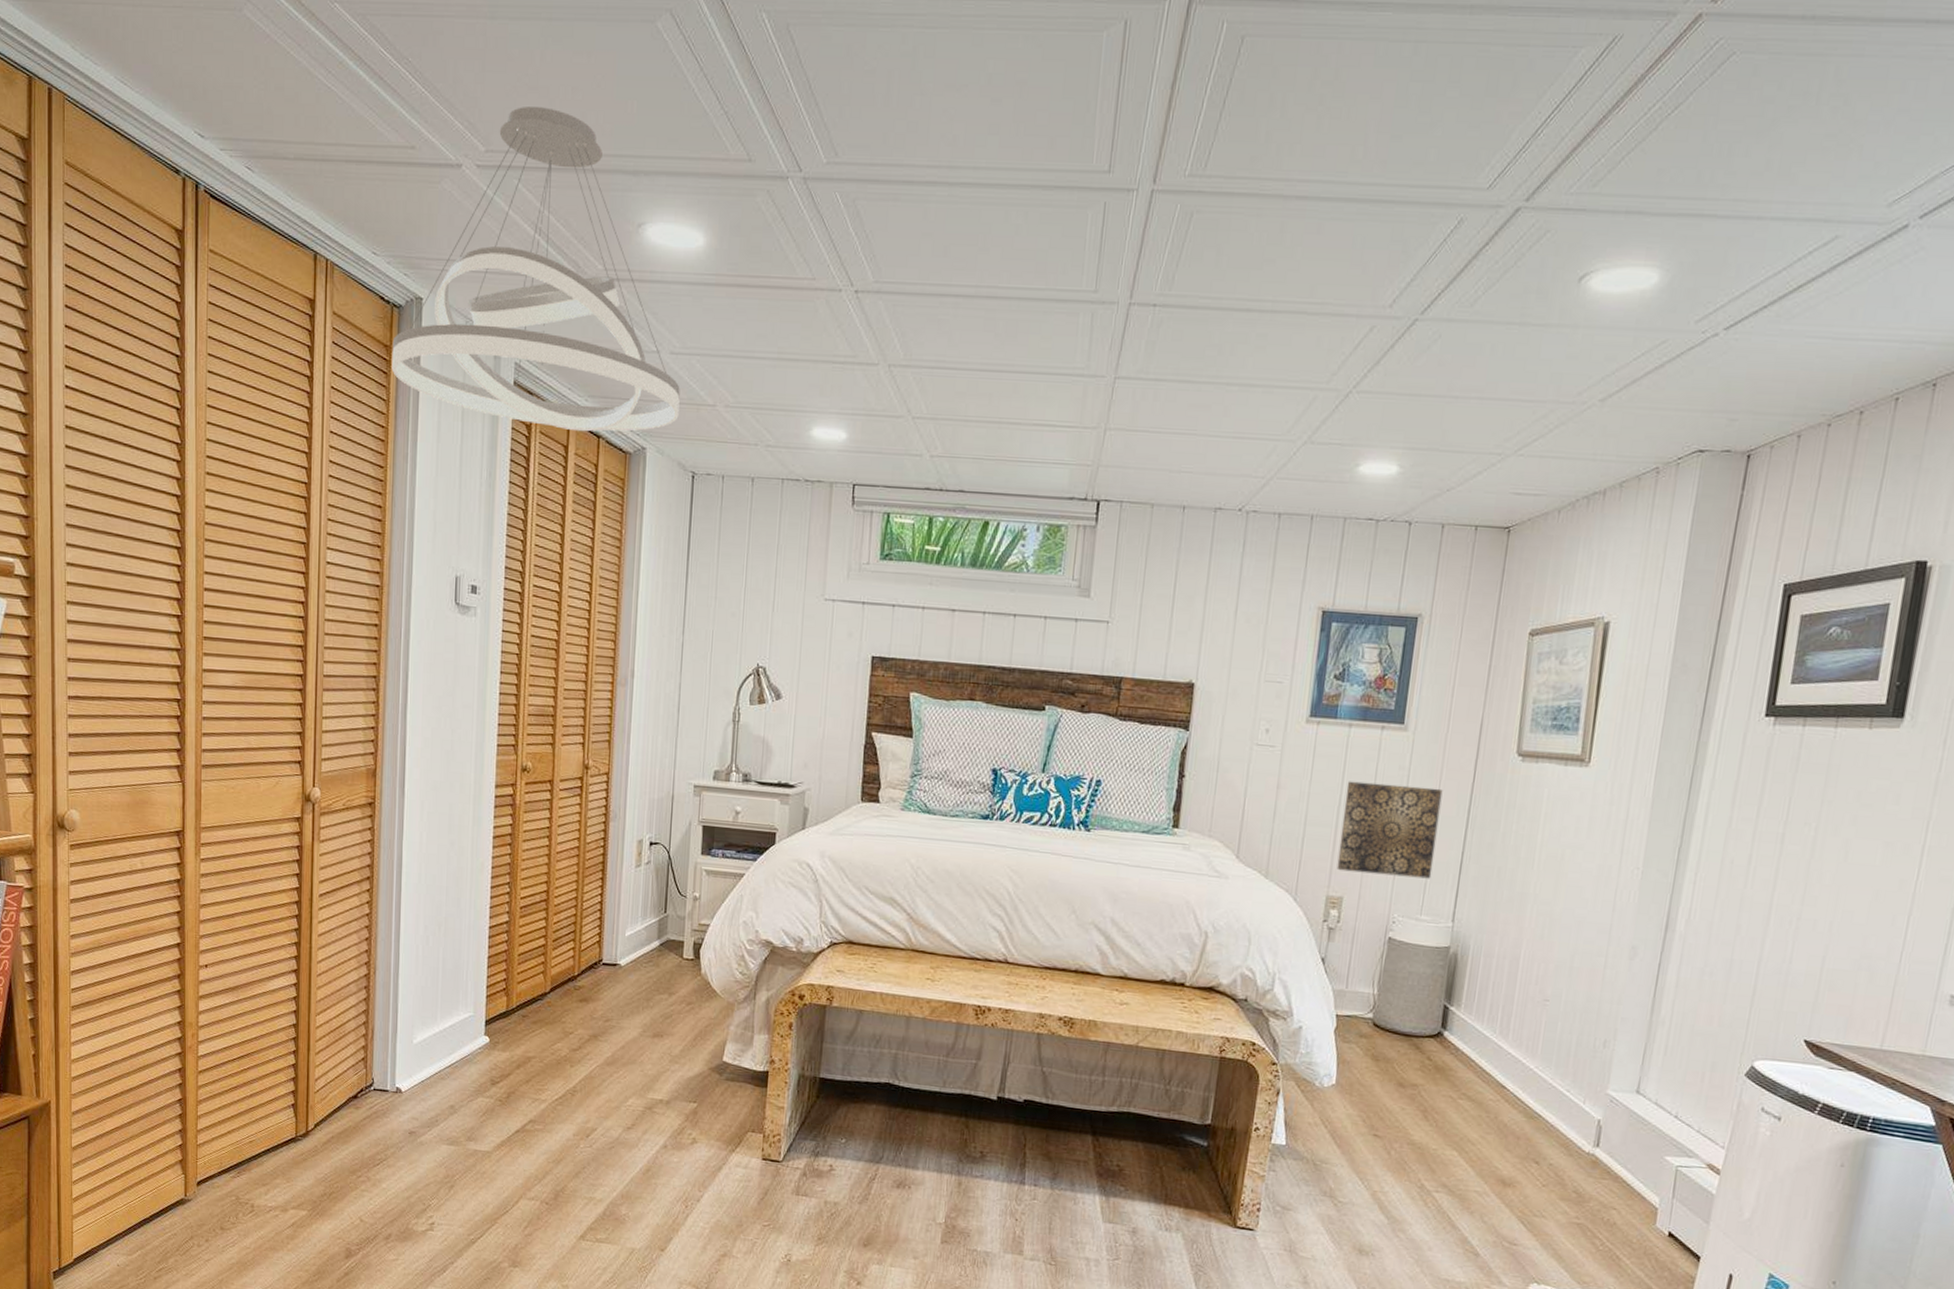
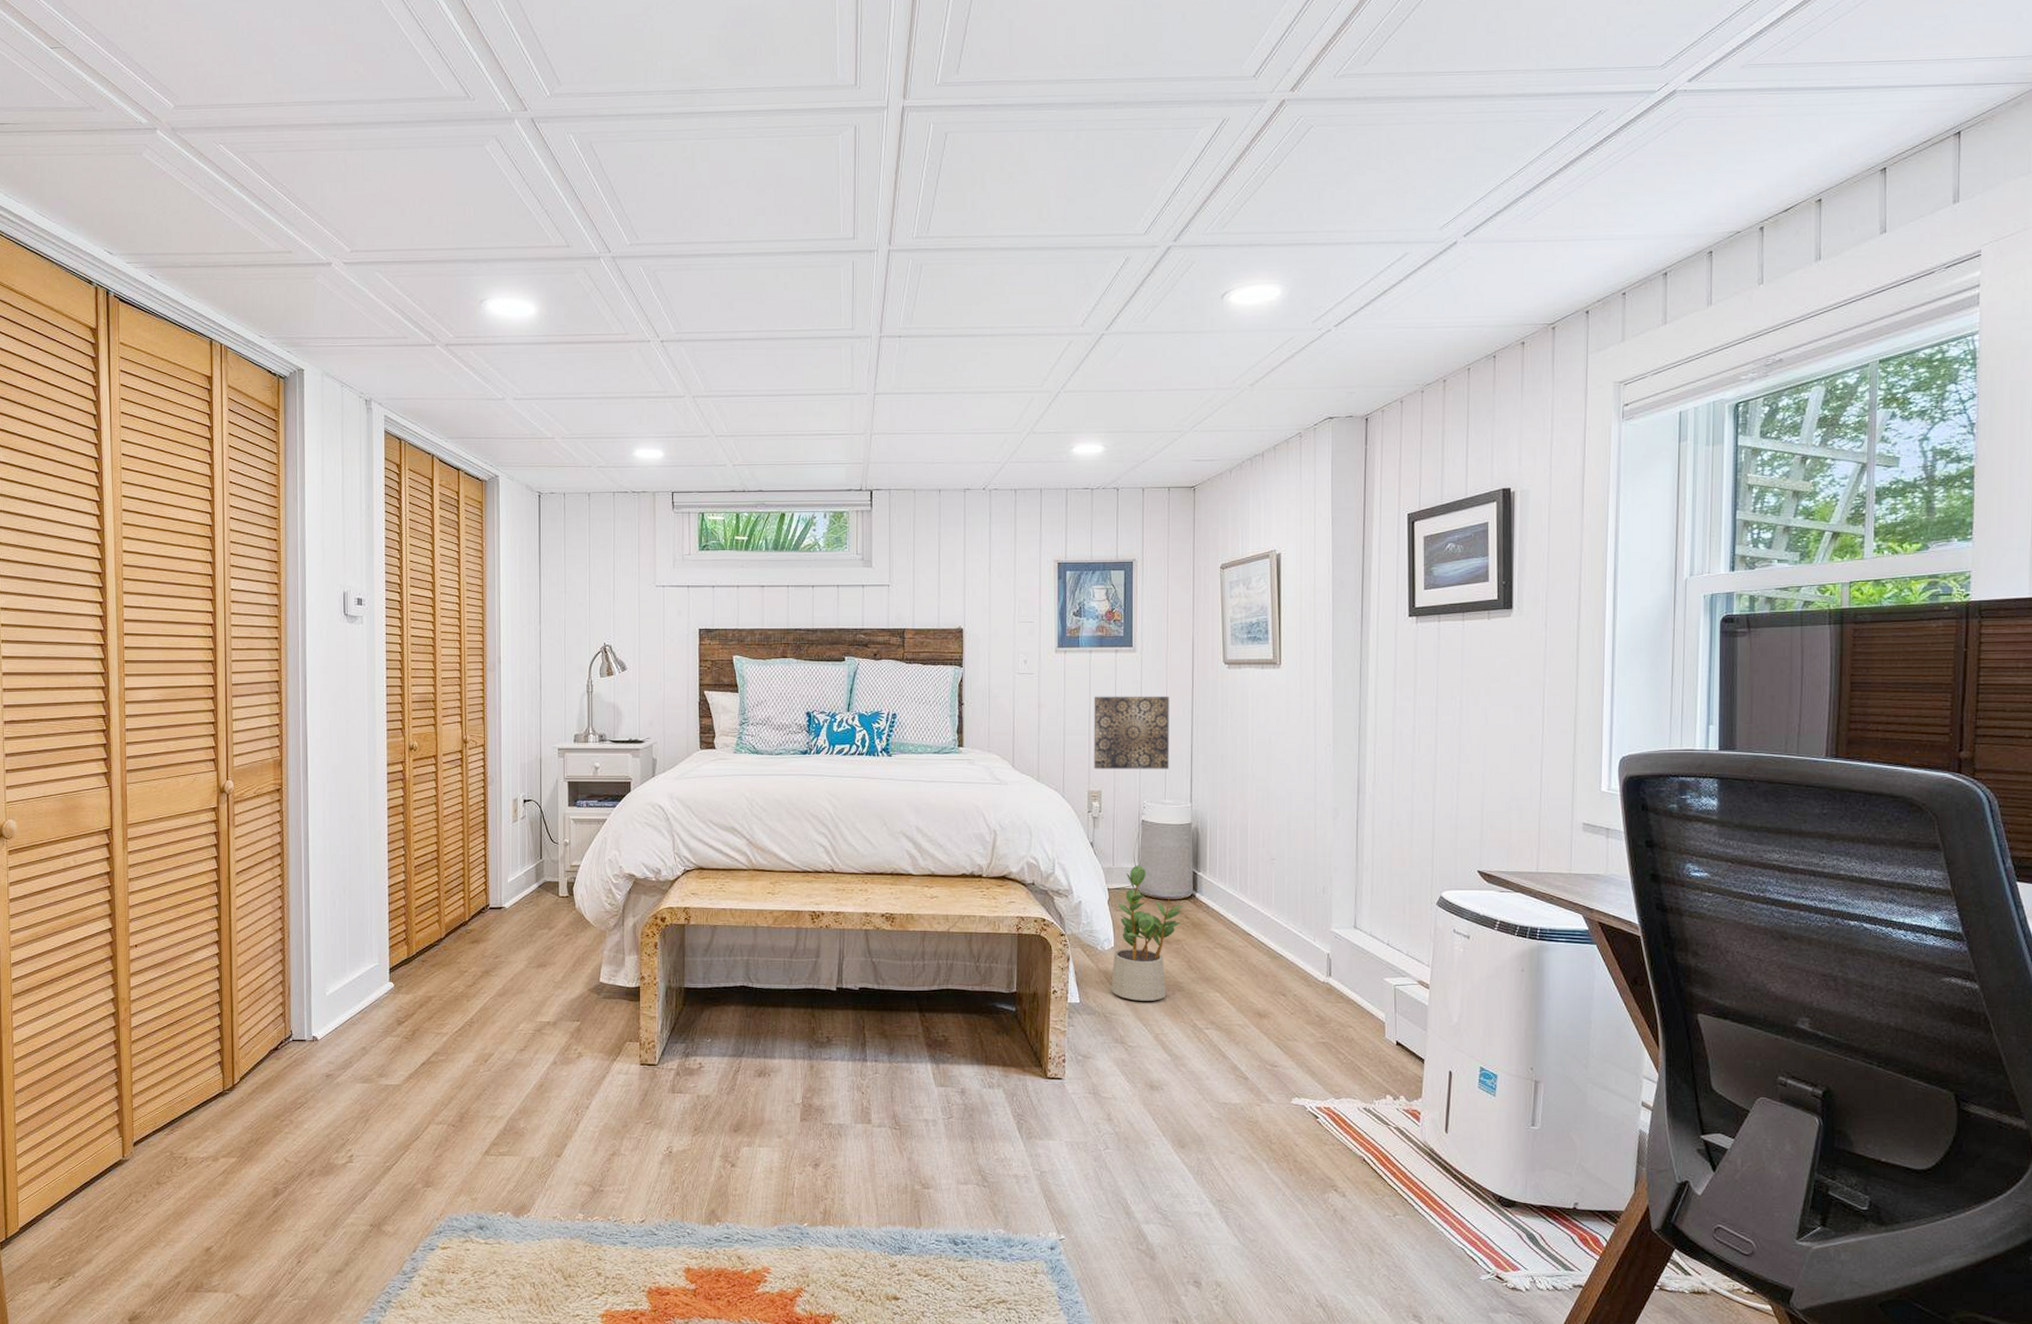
pendant light: present [391,107,680,432] -> none [280,215,524,467]
potted plant: none [1325,990,1427,1153] -> present [1111,865,1183,1001]

